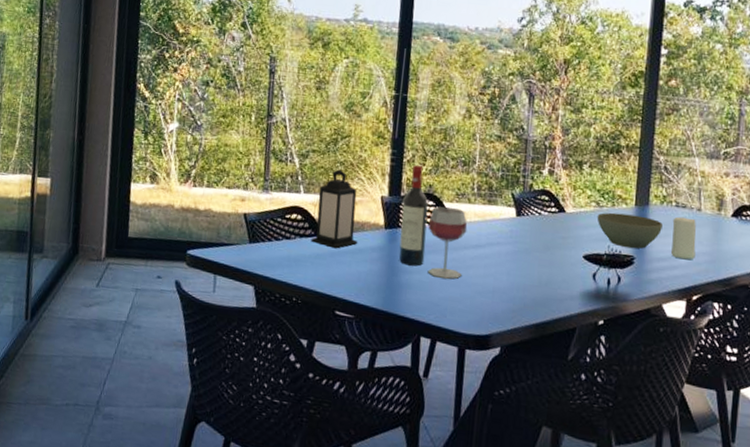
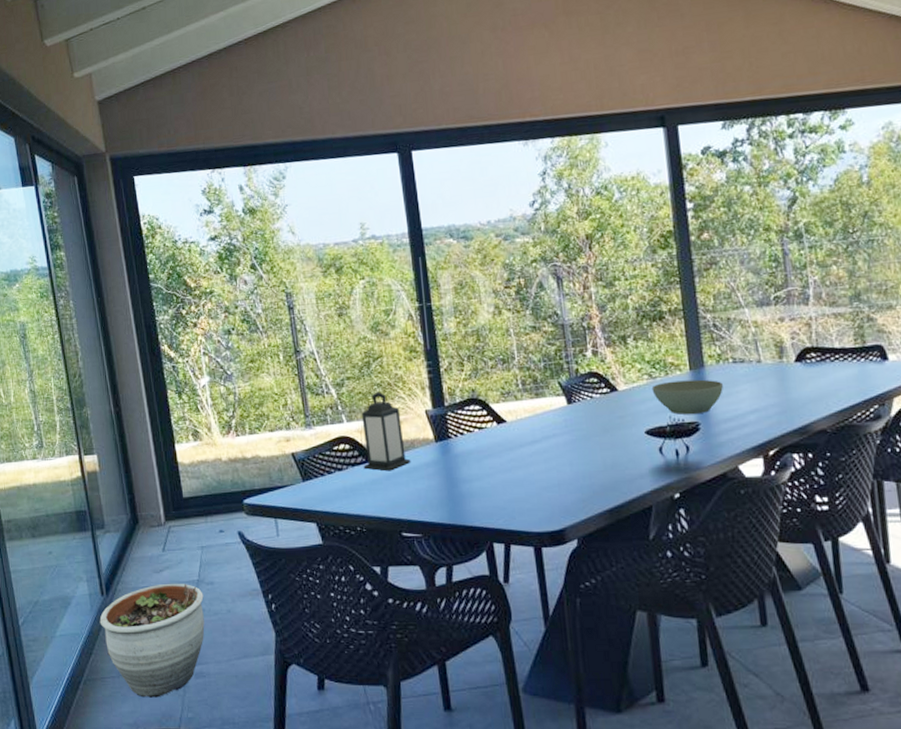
planter pot: none [17,318,128,432] -> present [99,583,205,698]
wine bottle: present [399,165,429,266] -> none [448,371,482,474]
wineglass: present [427,206,467,280] -> none [478,407,523,482]
candle: present [670,216,696,260] -> none [732,371,764,416]

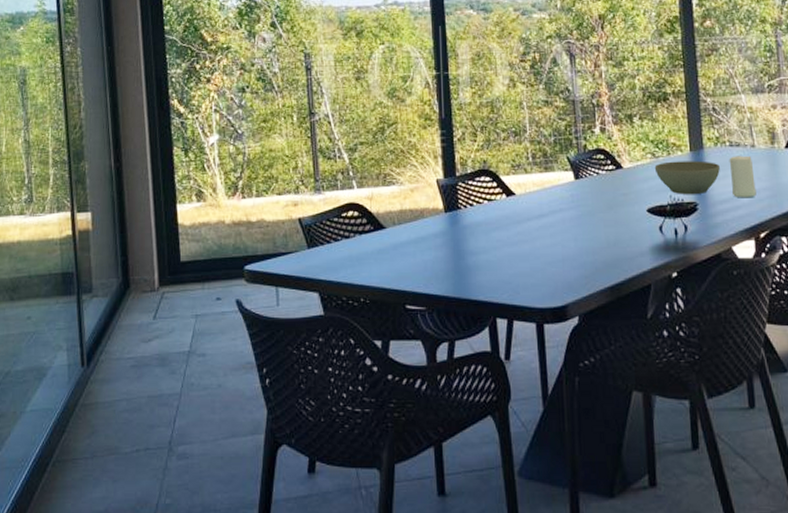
planter pot: present [99,583,205,698] -> none [77,354,194,482]
lantern: present [361,391,411,472] -> none [371,158,420,241]
candle: none [732,371,764,416] -> present [729,155,756,198]

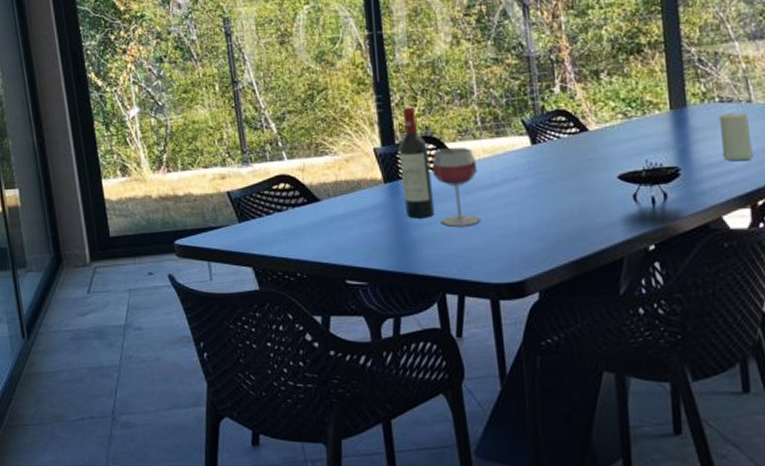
wine bottle: none [459,142,489,246] -> present [398,106,435,219]
wineglass: none [488,180,529,255] -> present [432,147,480,228]
bowl: present [654,161,720,194] -> none [626,120,708,158]

